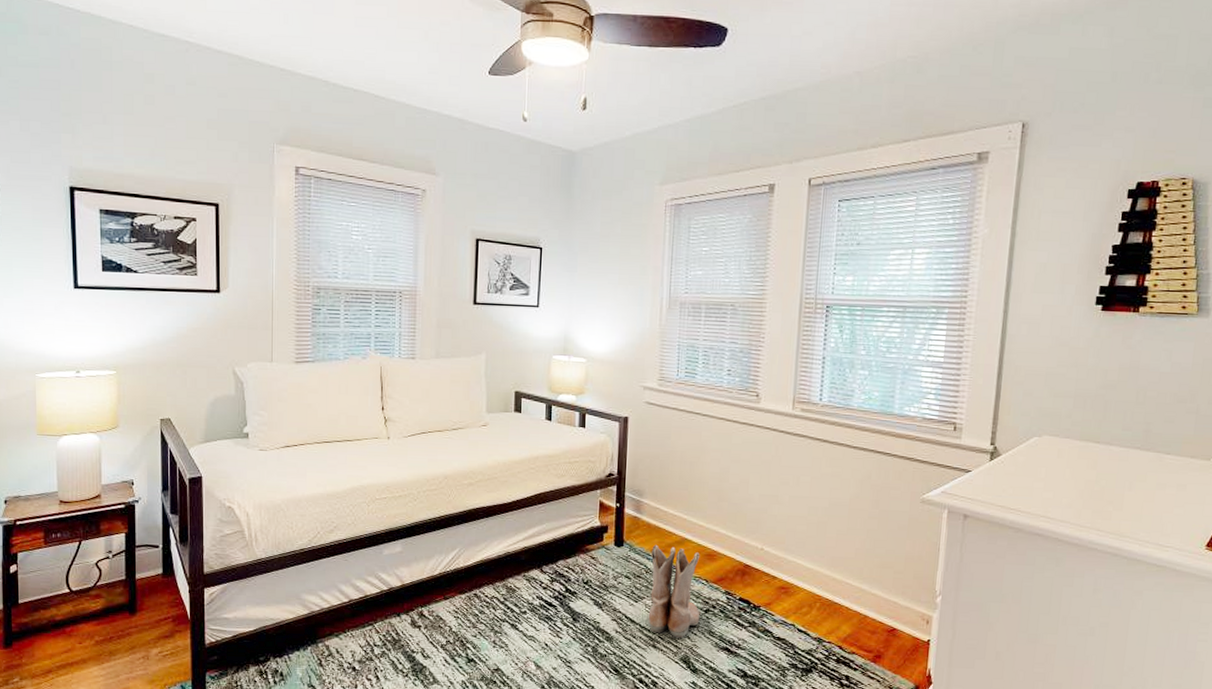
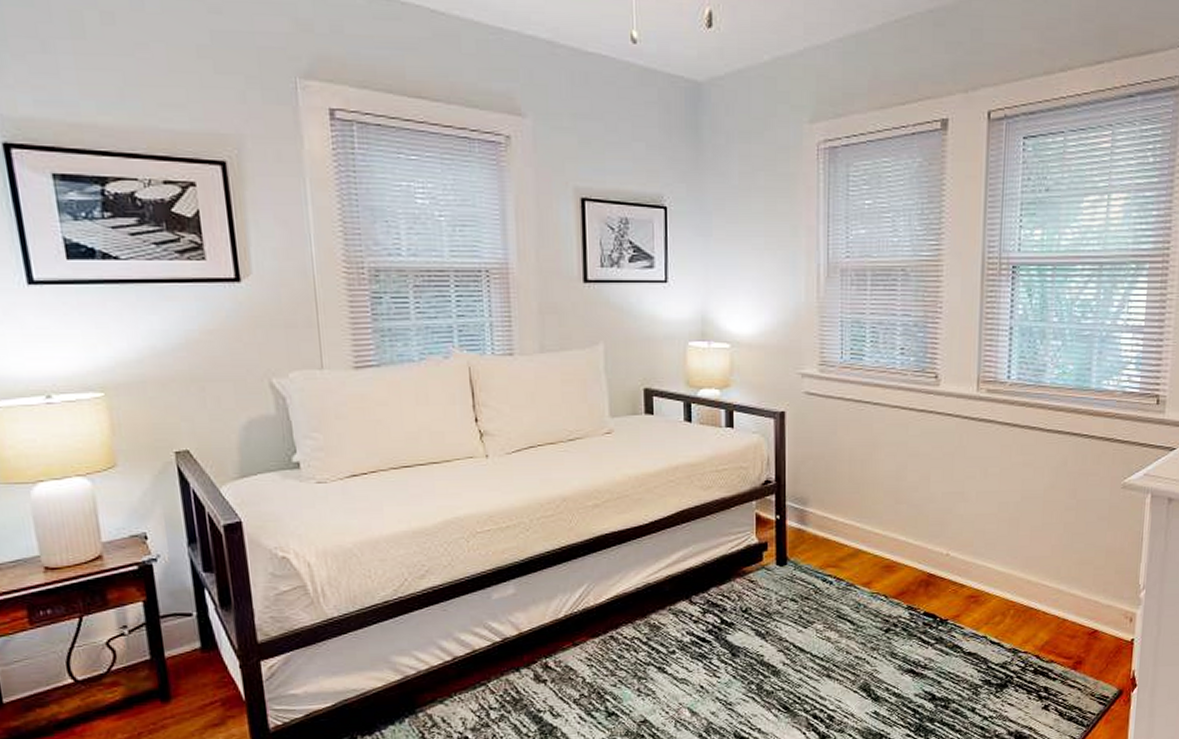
boots: present [648,544,702,638] -> none [819,559,882,664]

